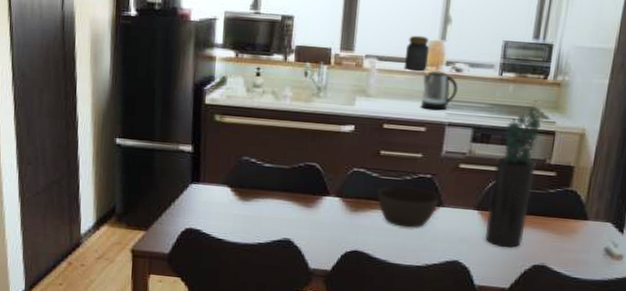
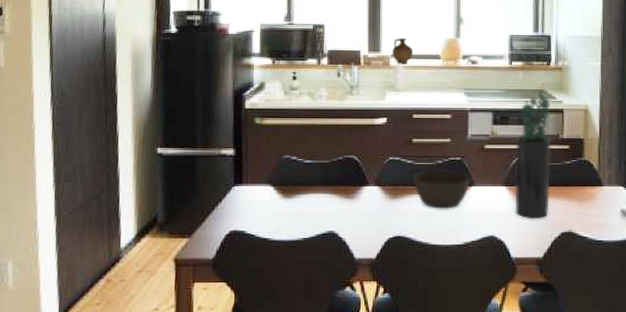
ceramic jug: none [366,36,391,67] -> present [392,38,414,64]
jar: present [404,35,430,72] -> none [426,35,447,66]
kettle: present [420,71,458,111] -> none [444,64,475,100]

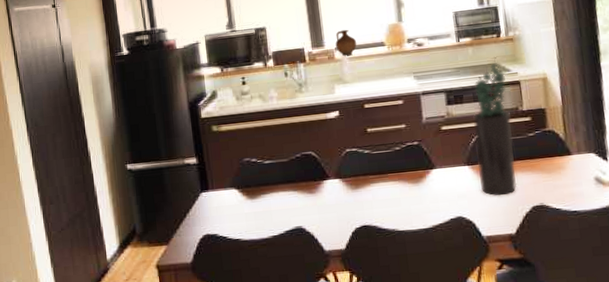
bowl: present [413,170,471,208] -> none [372,155,431,195]

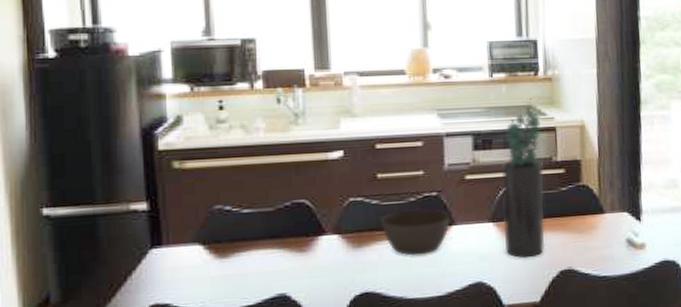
ceramic jug: present [335,29,357,57] -> none [345,50,372,84]
bowl: none [372,155,431,195] -> present [380,208,451,255]

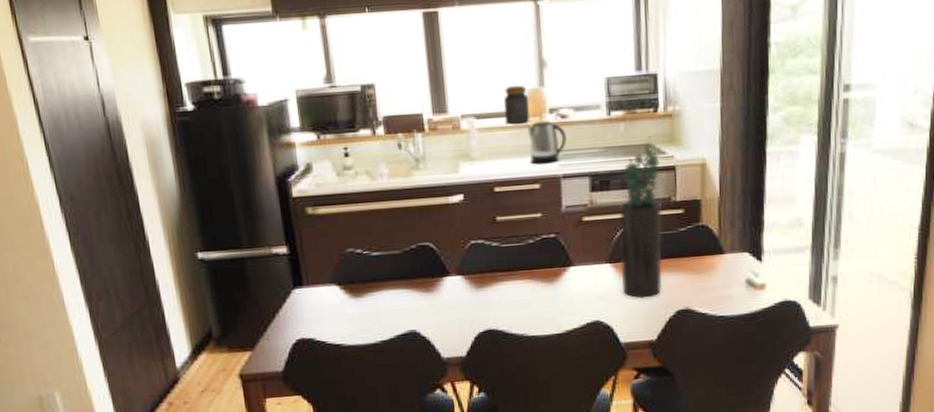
bowl: present [380,208,451,255] -> none [501,250,569,295]
jar: none [387,45,413,84] -> present [504,85,530,125]
kettle: none [411,79,450,124] -> present [527,120,567,166]

